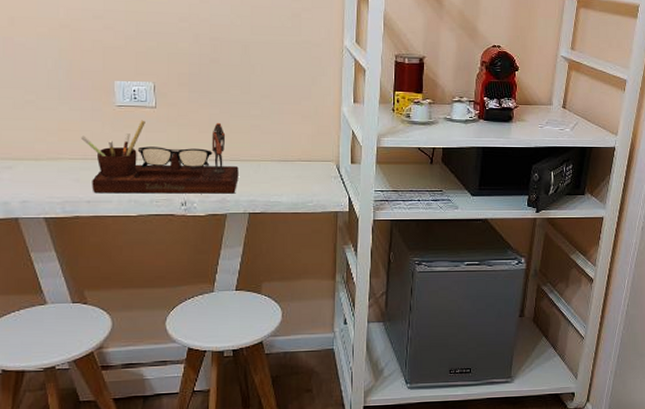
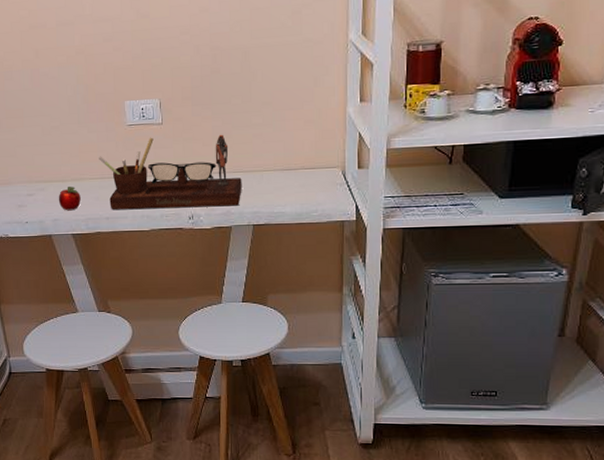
apple: none [29,165,57,192] -> present [58,186,81,211]

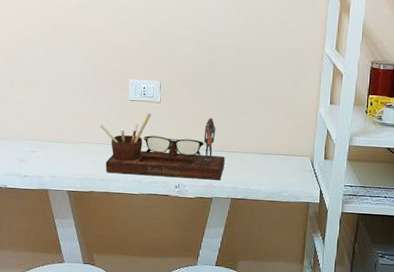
apple: present [58,186,81,211] -> none [58,147,80,170]

